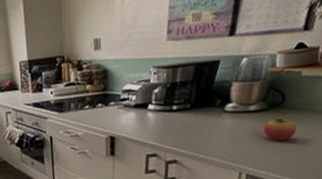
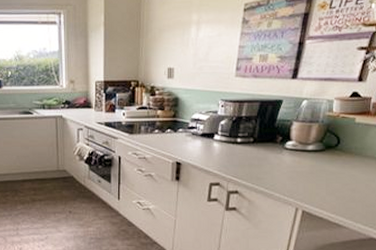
fruit: present [263,117,297,141] -> none [319,159,350,181]

